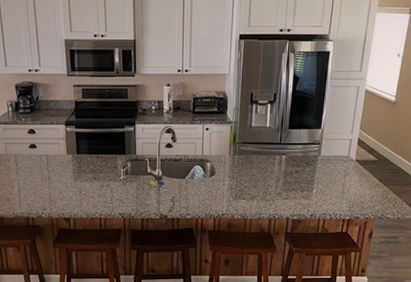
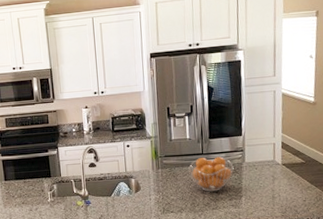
fruit basket: none [265,146,309,182] -> present [188,156,234,192]

